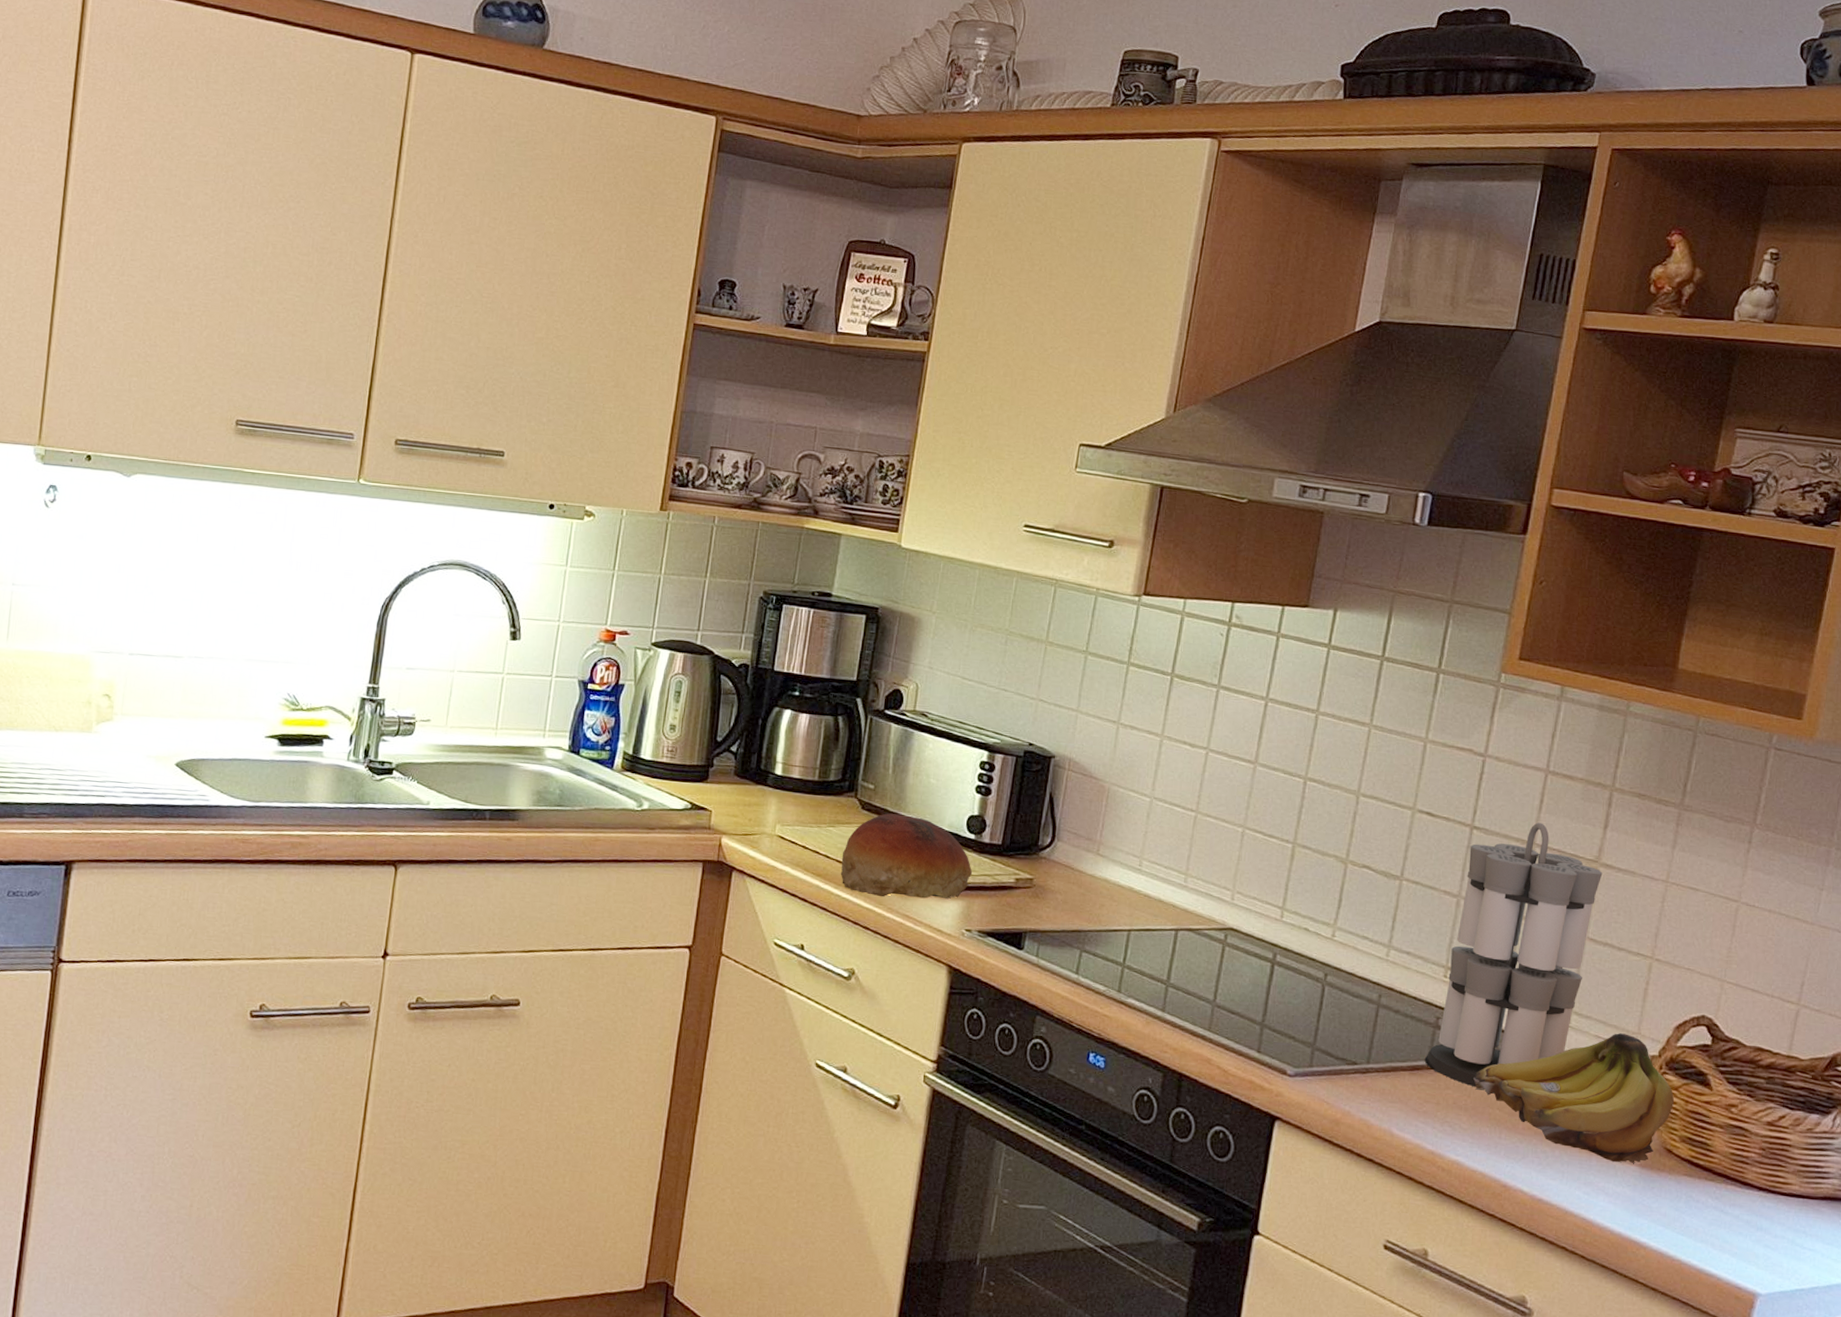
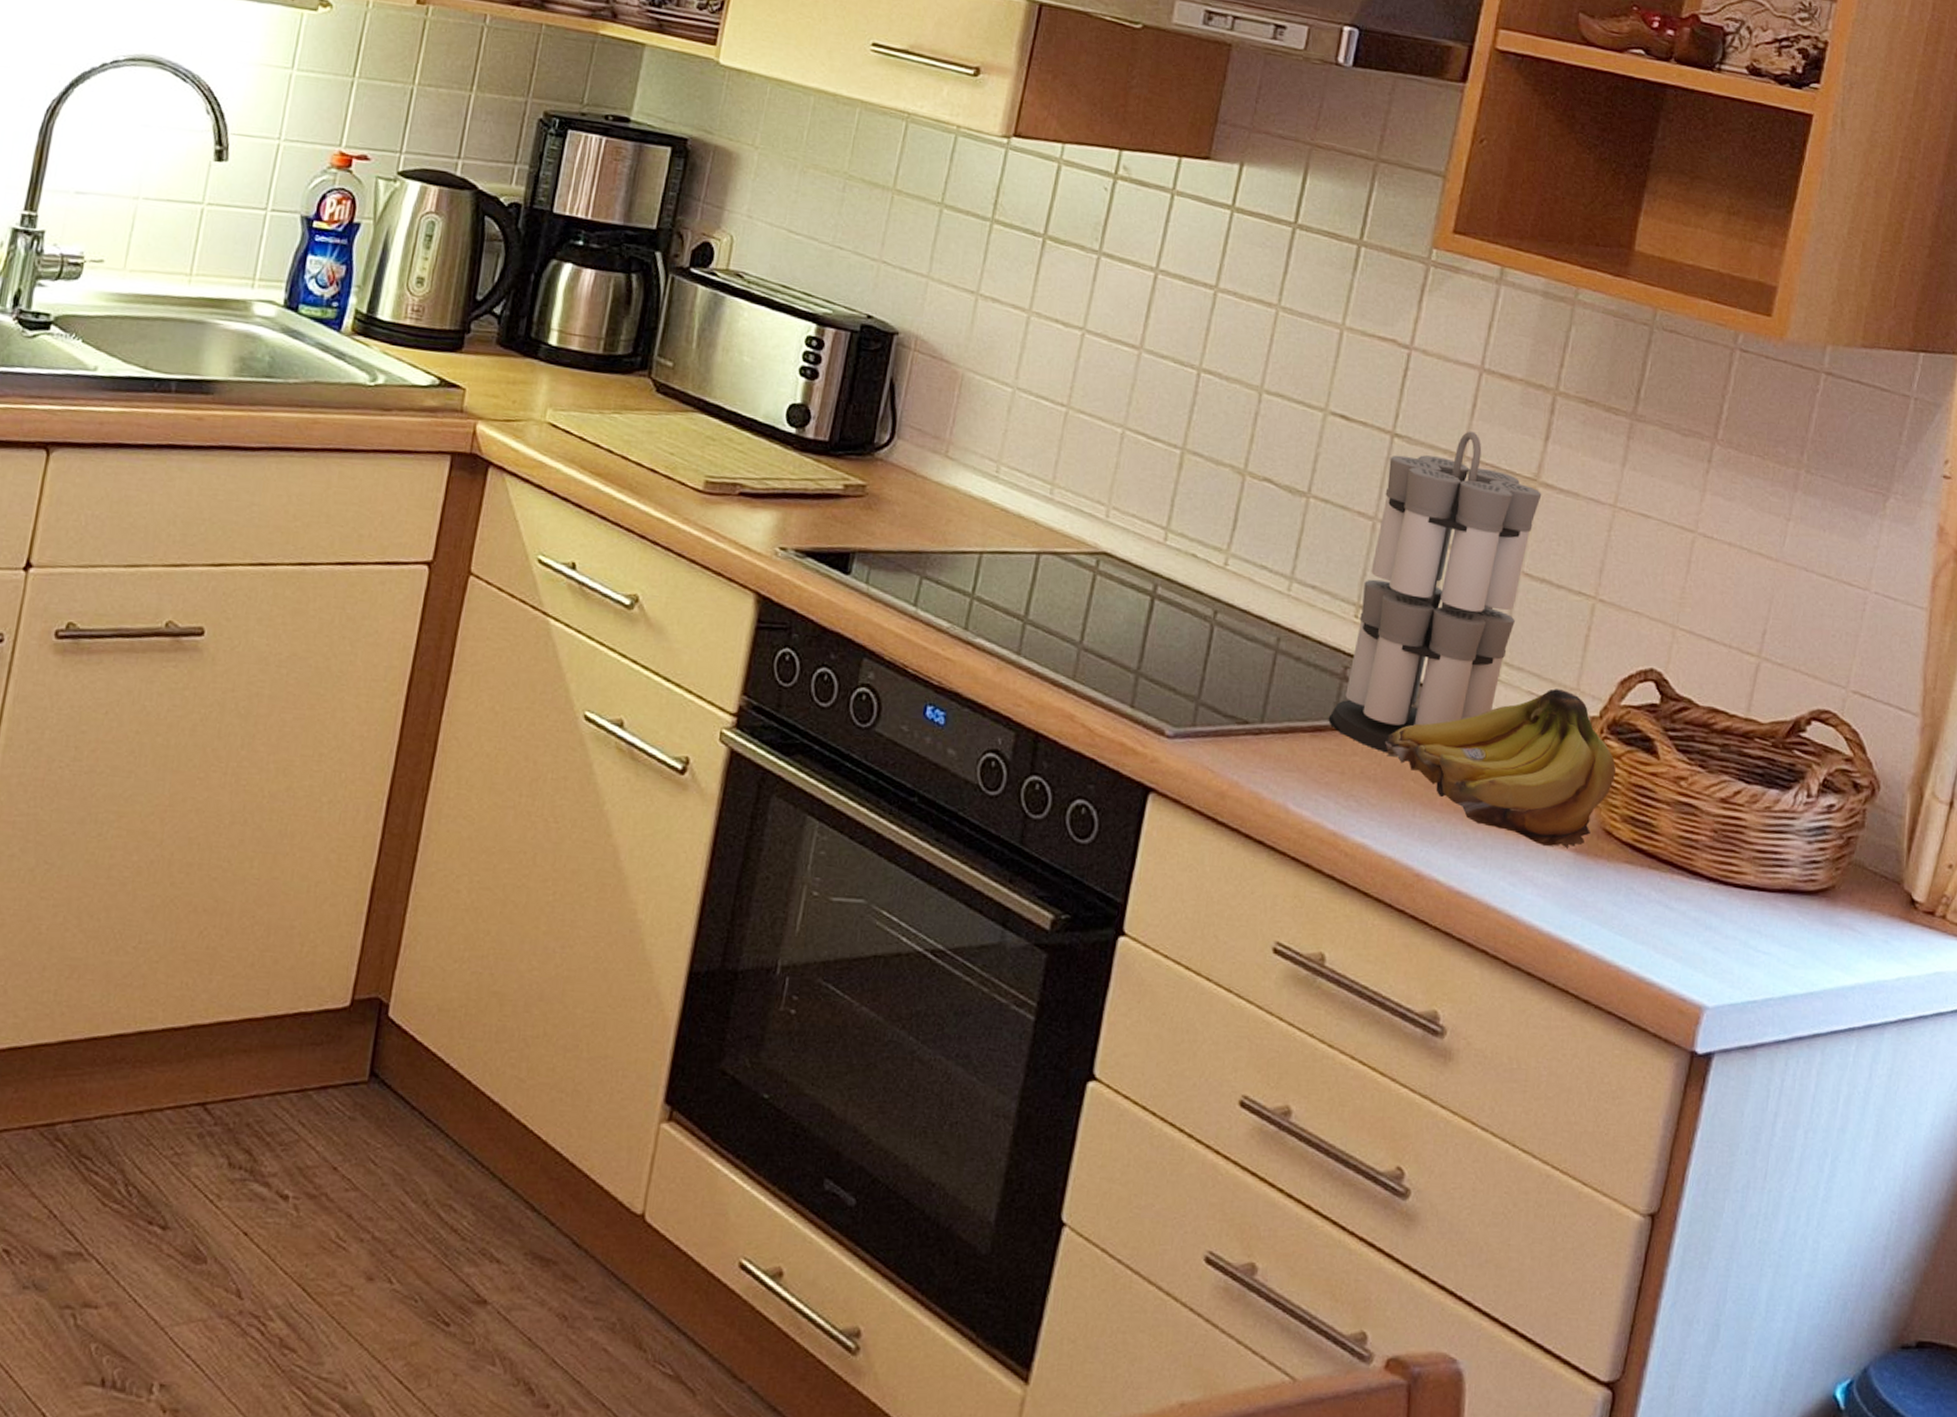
bread roll: present [840,813,973,899] -> none [625,398,792,508]

